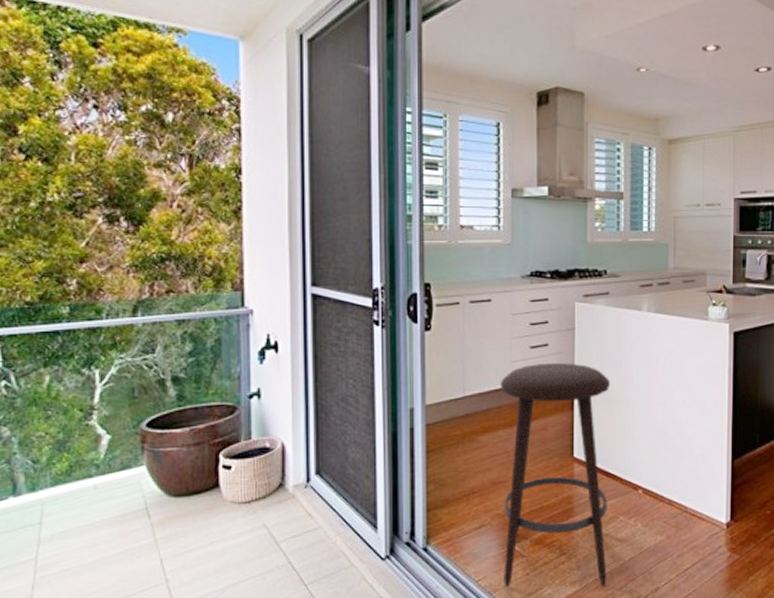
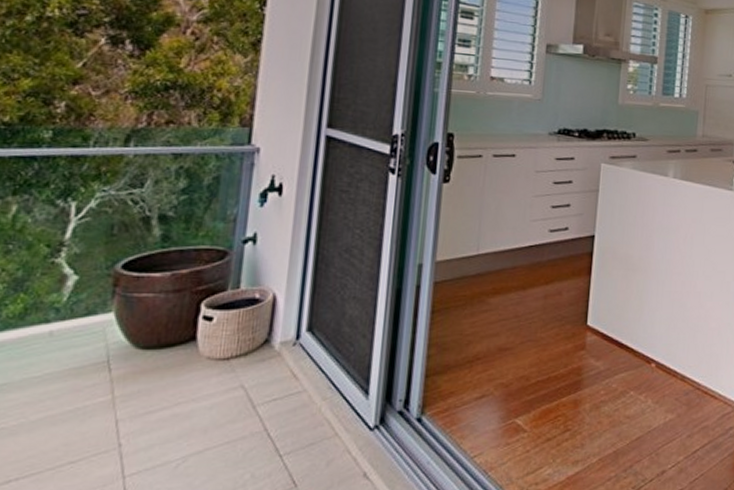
stool: present [500,362,611,587] -> none [501,224,631,466]

